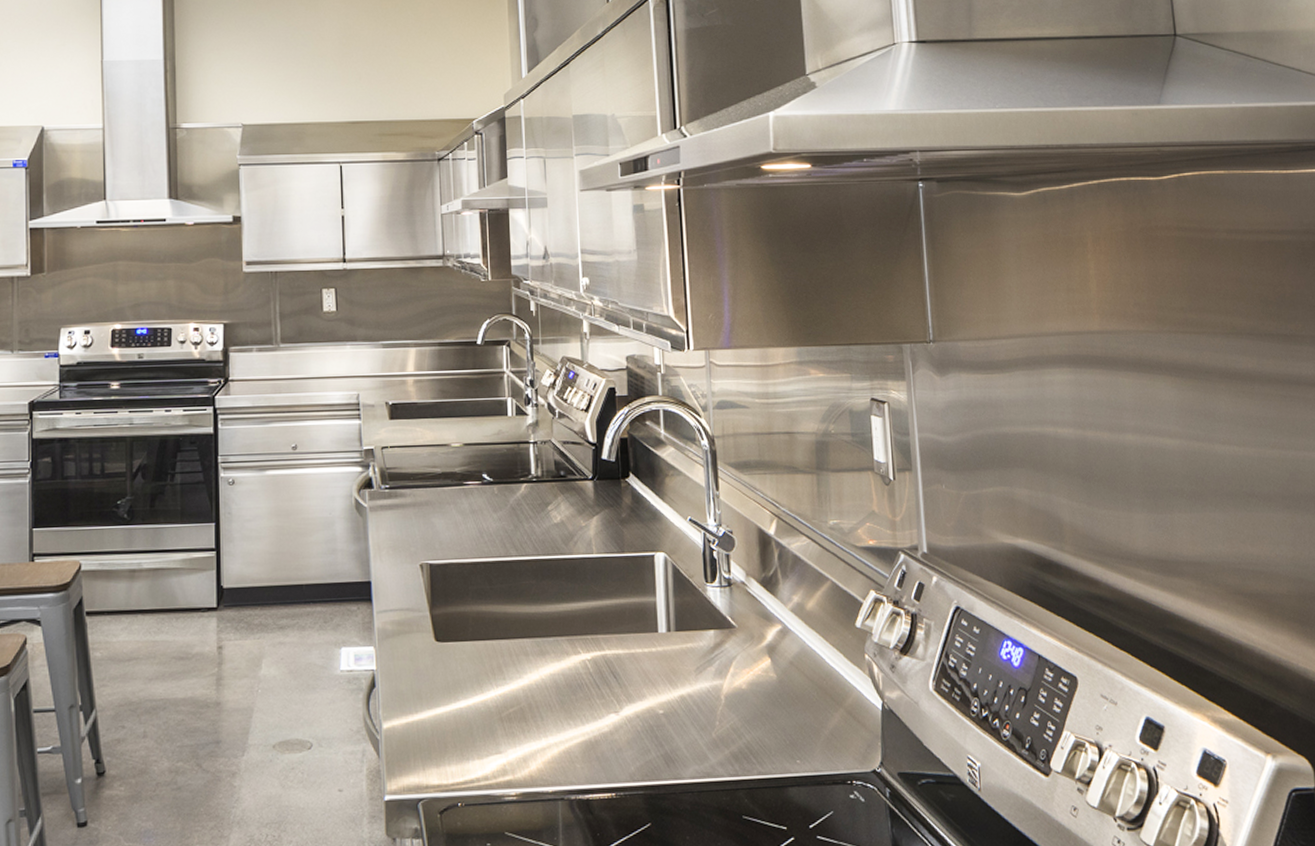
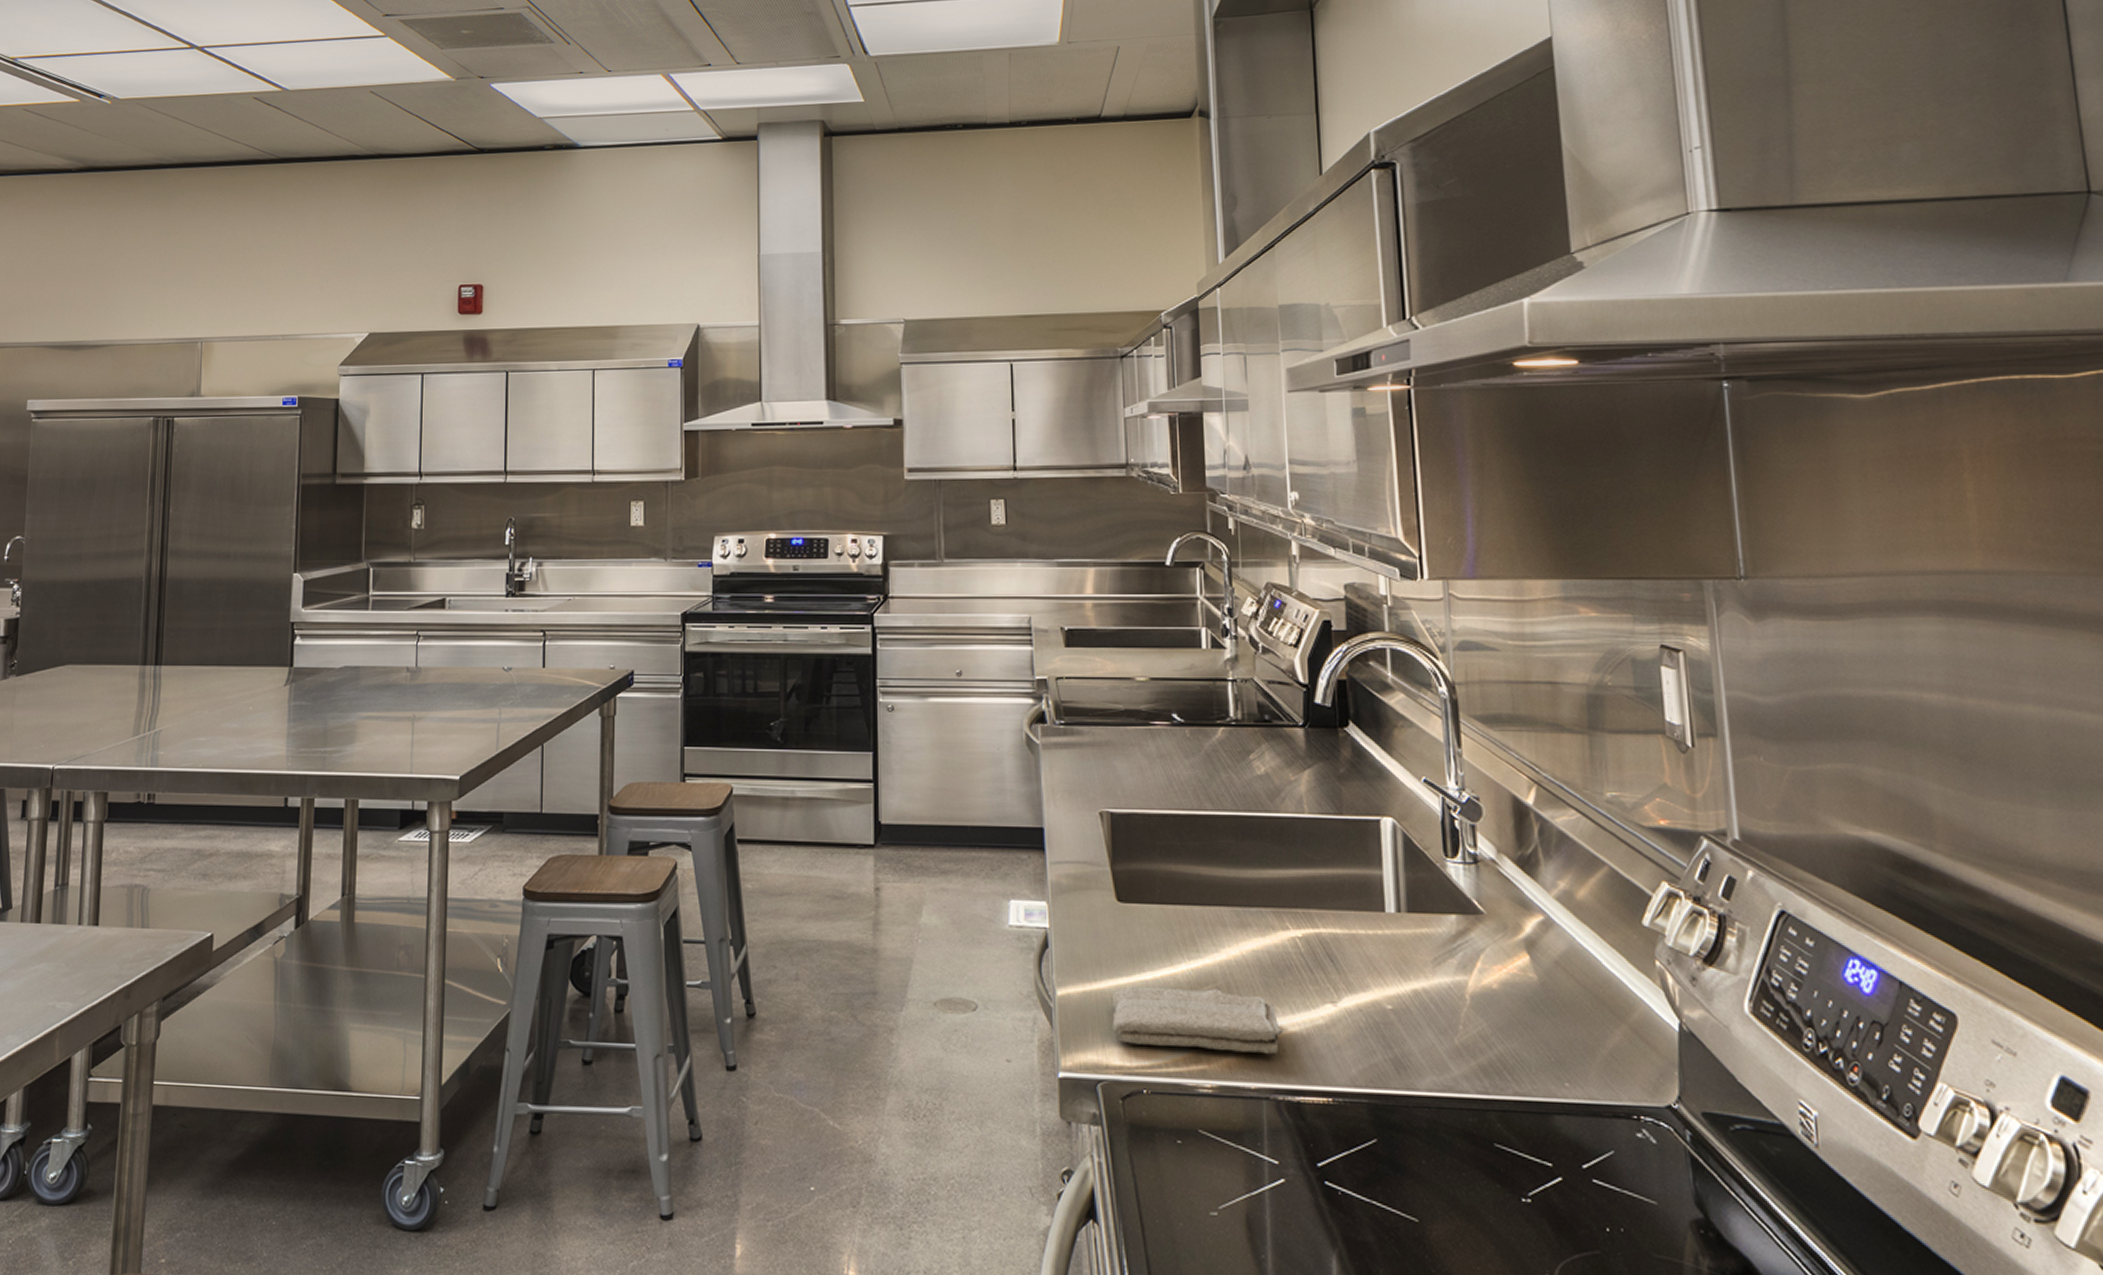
washcloth: none [431,710,576,765] -> present [1111,986,1284,1055]

